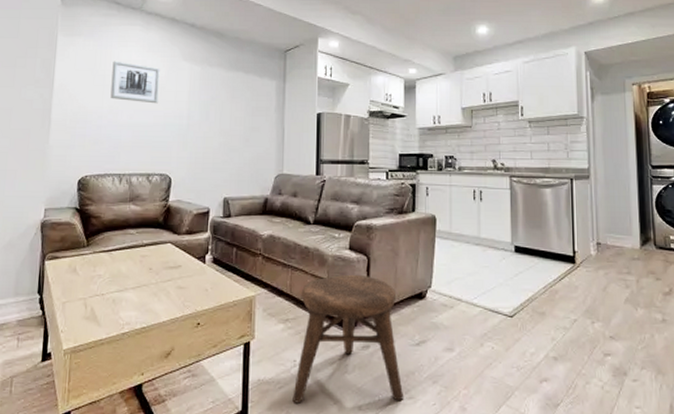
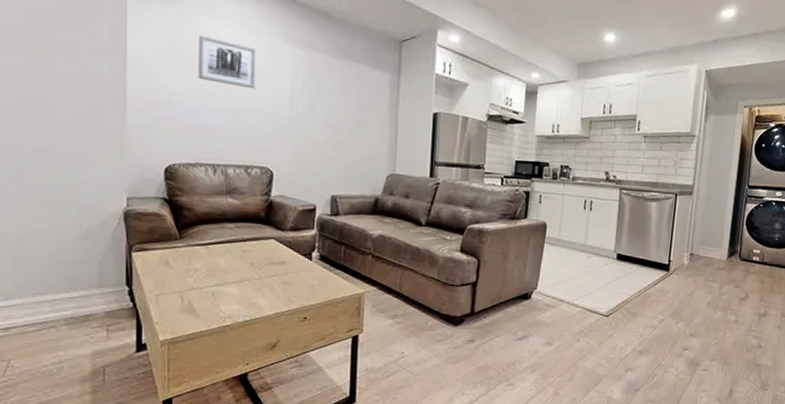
stool: present [292,274,404,403] -> none [399,275,505,390]

